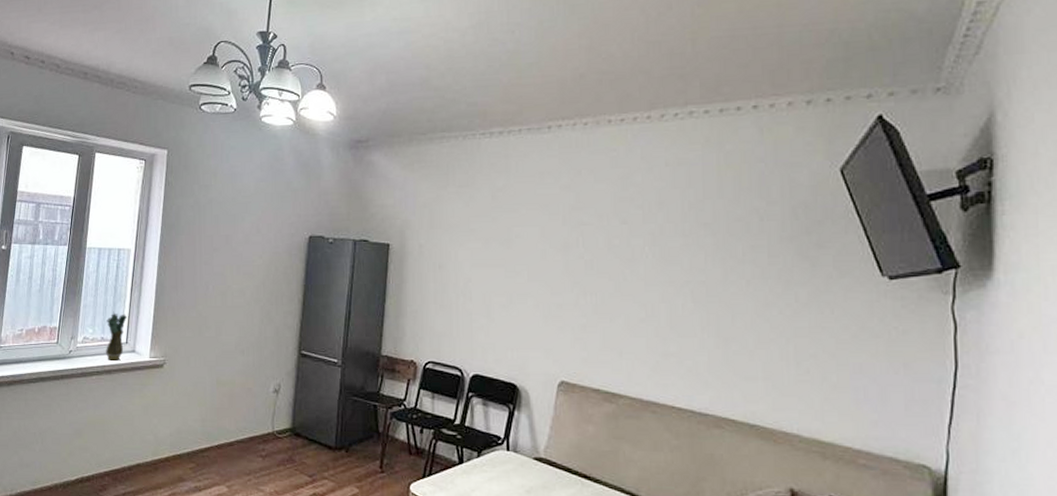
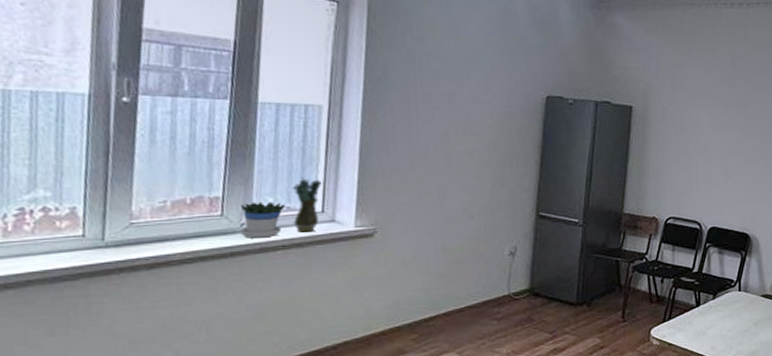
flowerpot: none [69,332,101,364] -> present [240,201,286,239]

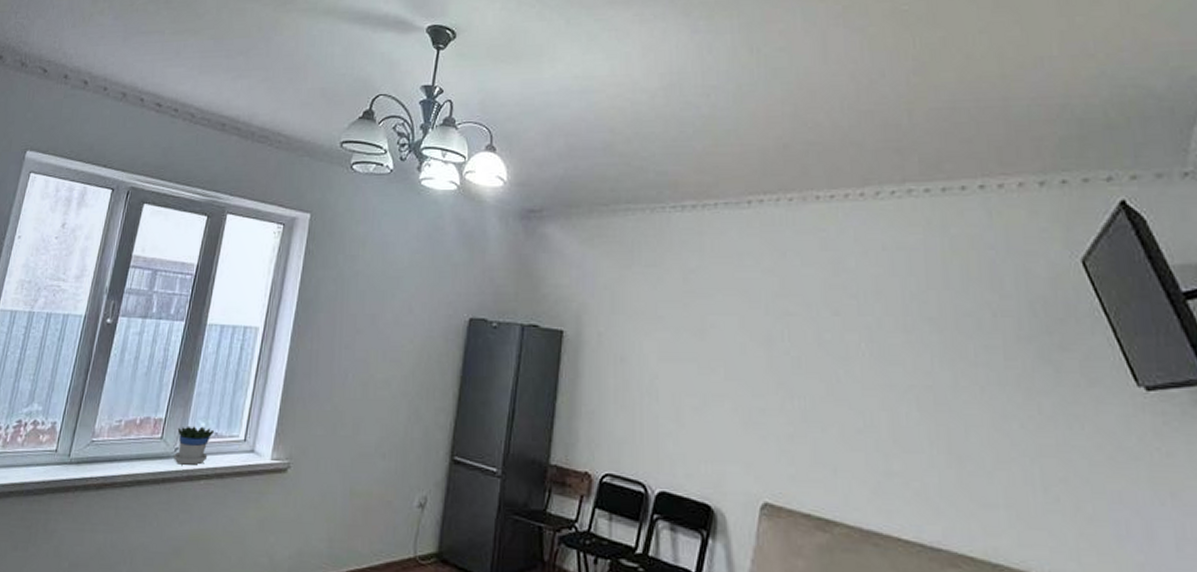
vase: present [293,177,322,232] -> none [219,401,248,462]

